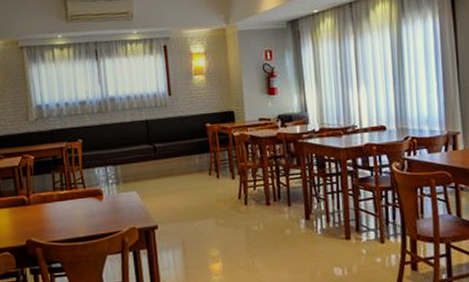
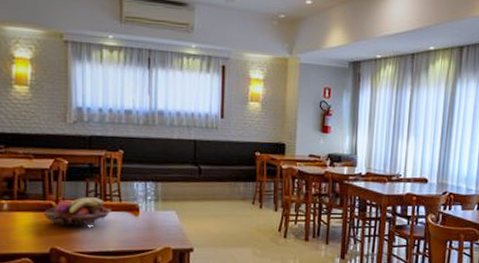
fruit basket: none [17,187,77,218] -> present [43,197,111,226]

